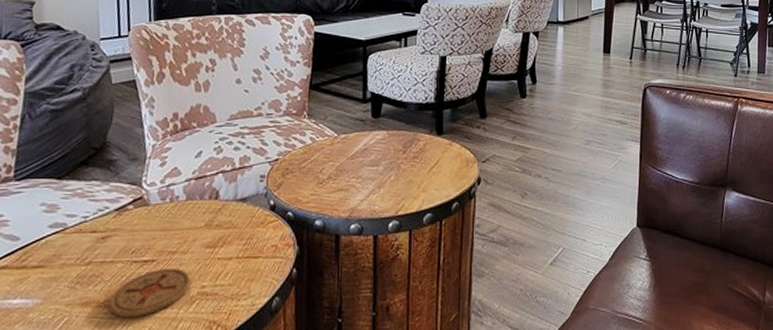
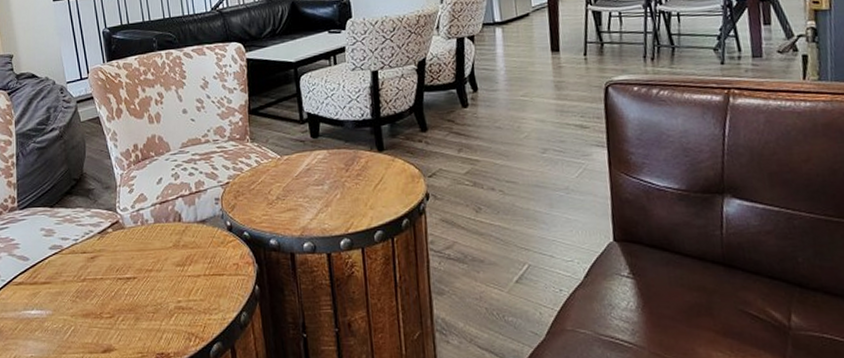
coaster: present [109,267,191,317] -> none [104,284,168,328]

